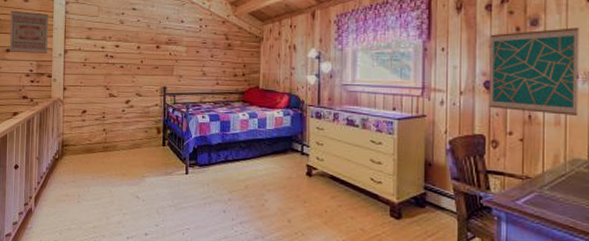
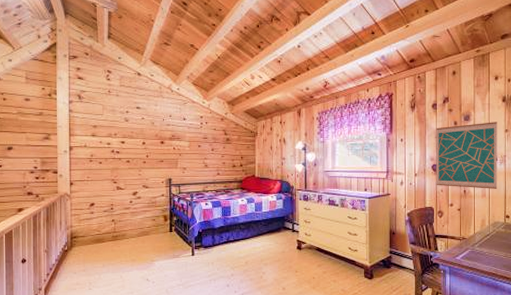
wall art: present [9,10,49,54] -> none [10,109,53,151]

